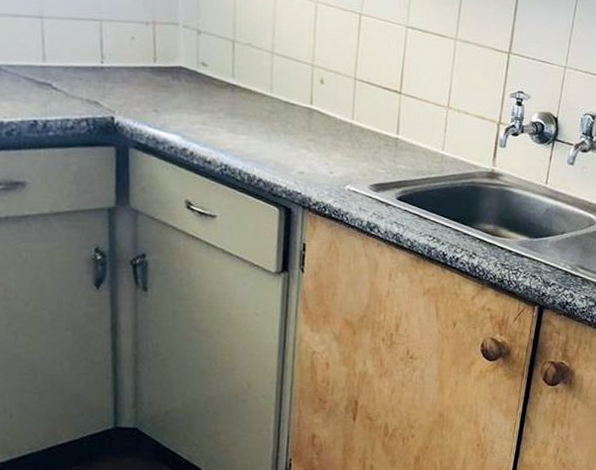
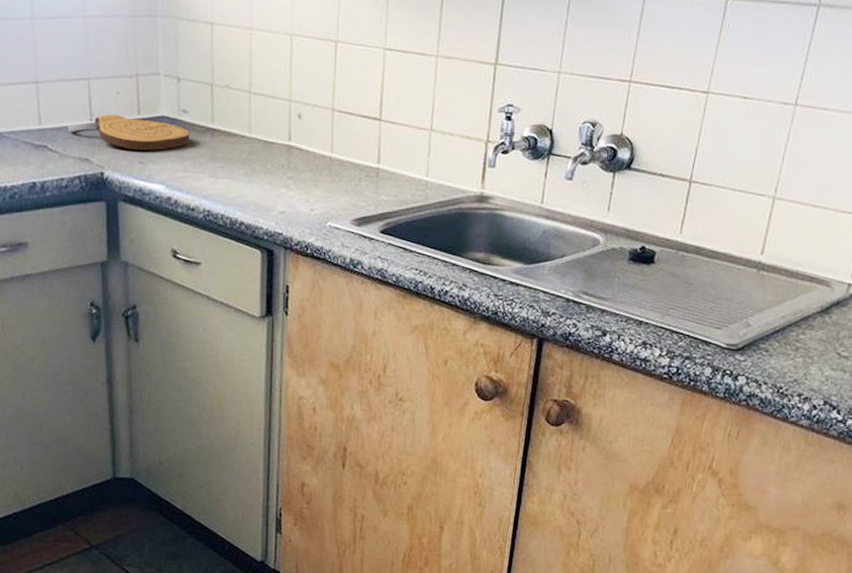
cutting board: none [76,59,209,101] -> present [68,114,190,151]

